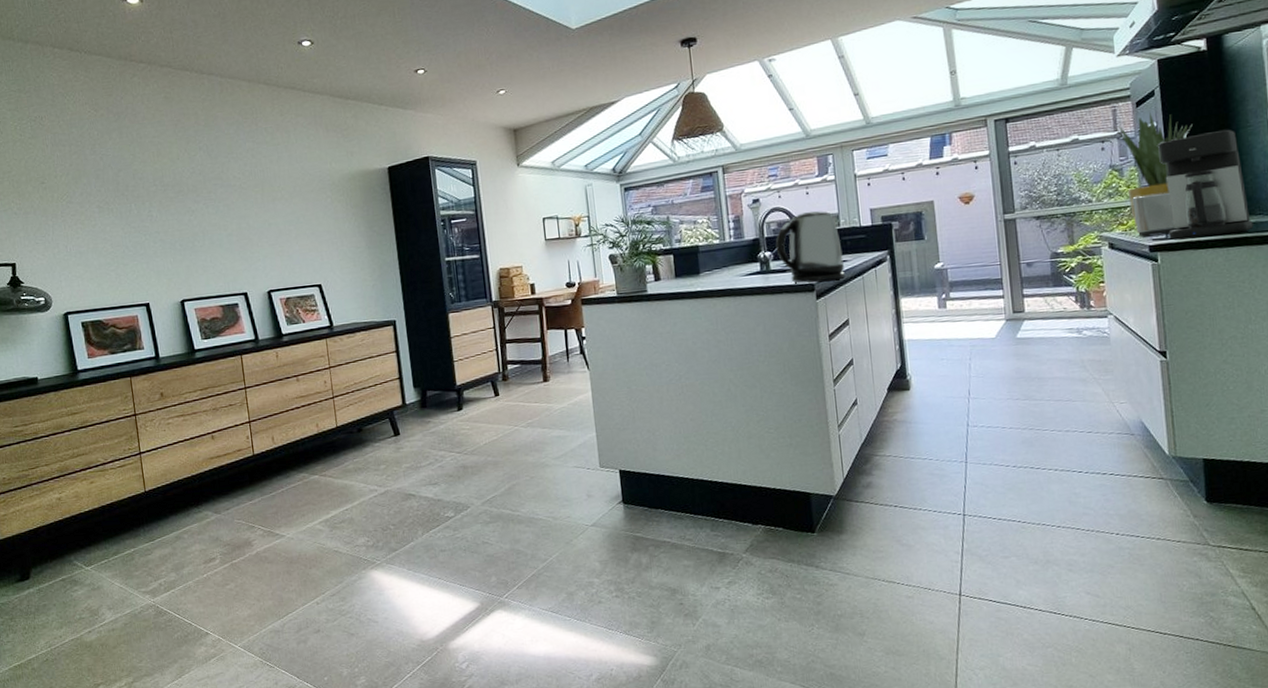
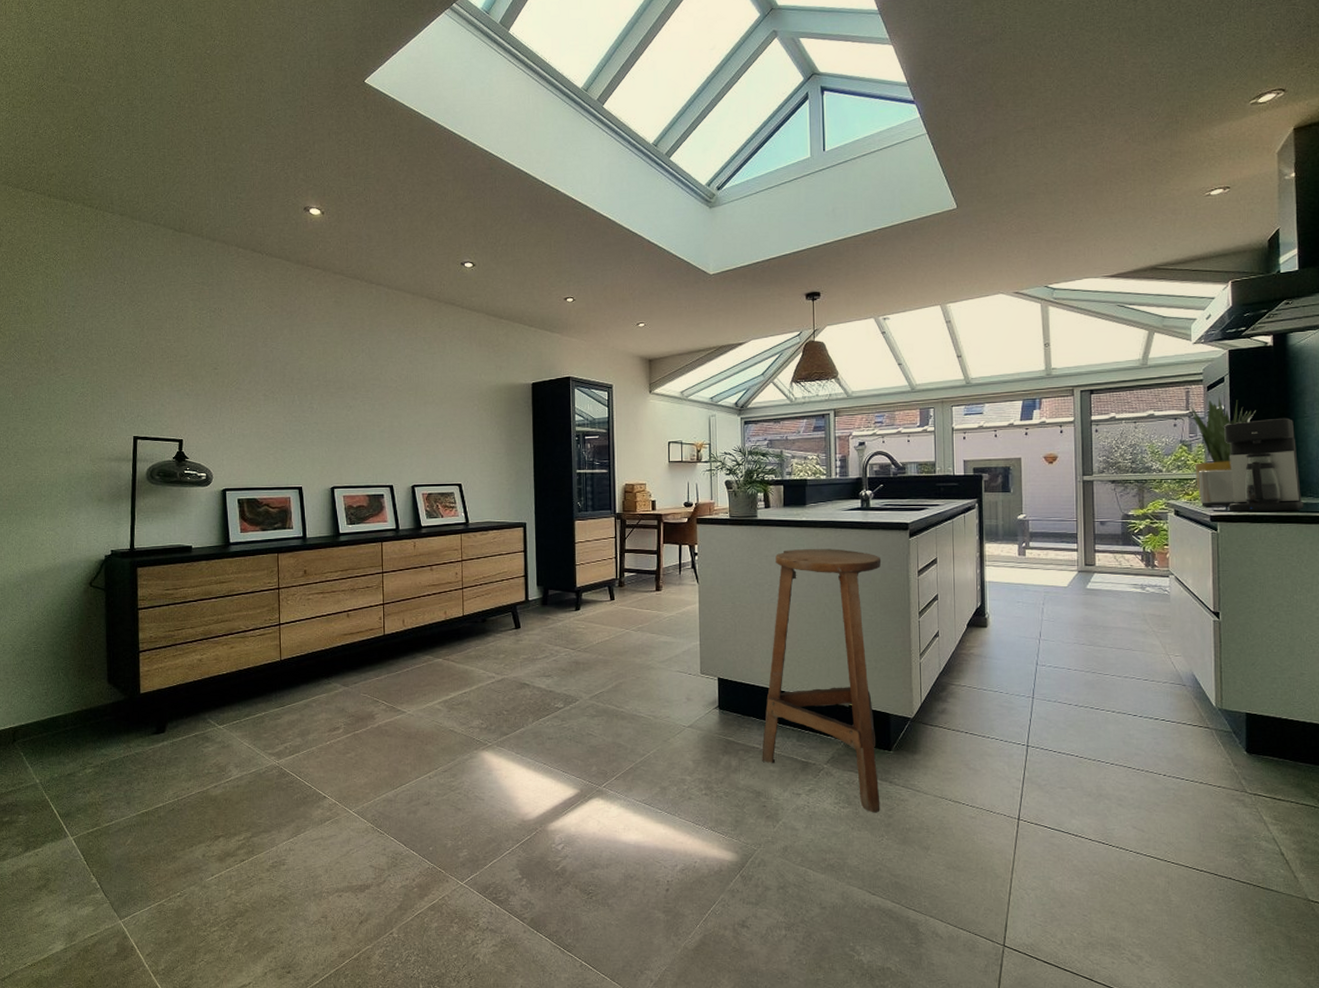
bar stool: none [671,318,808,601] -> present [762,549,882,813]
kettle: present [775,211,845,283] -> none [876,458,936,522]

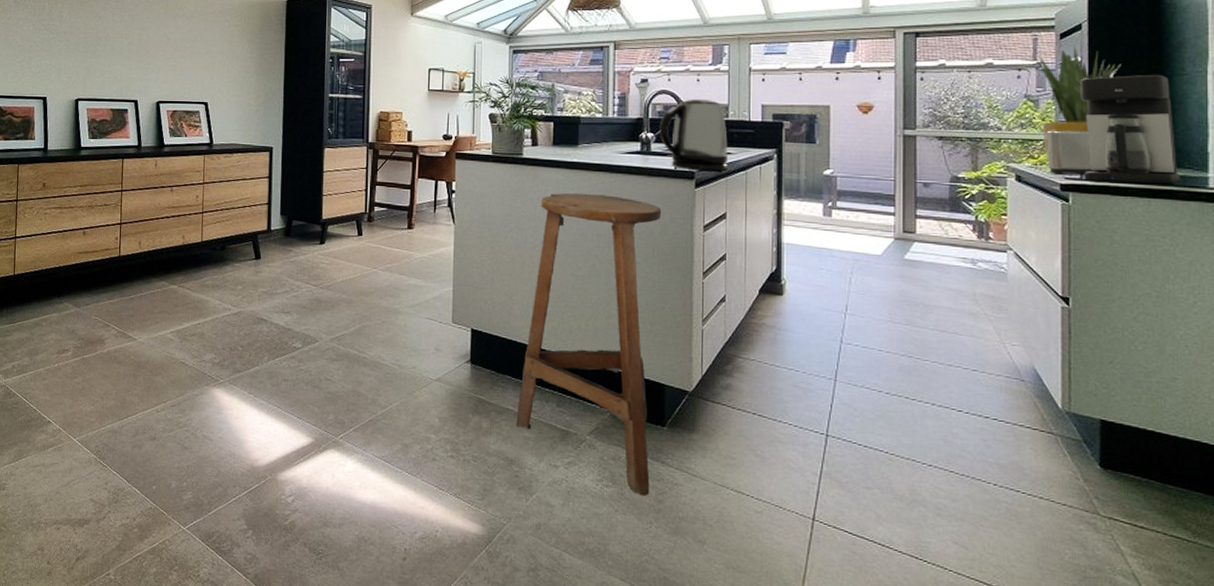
kettle: none [876,458,936,522] -> present [659,99,728,171]

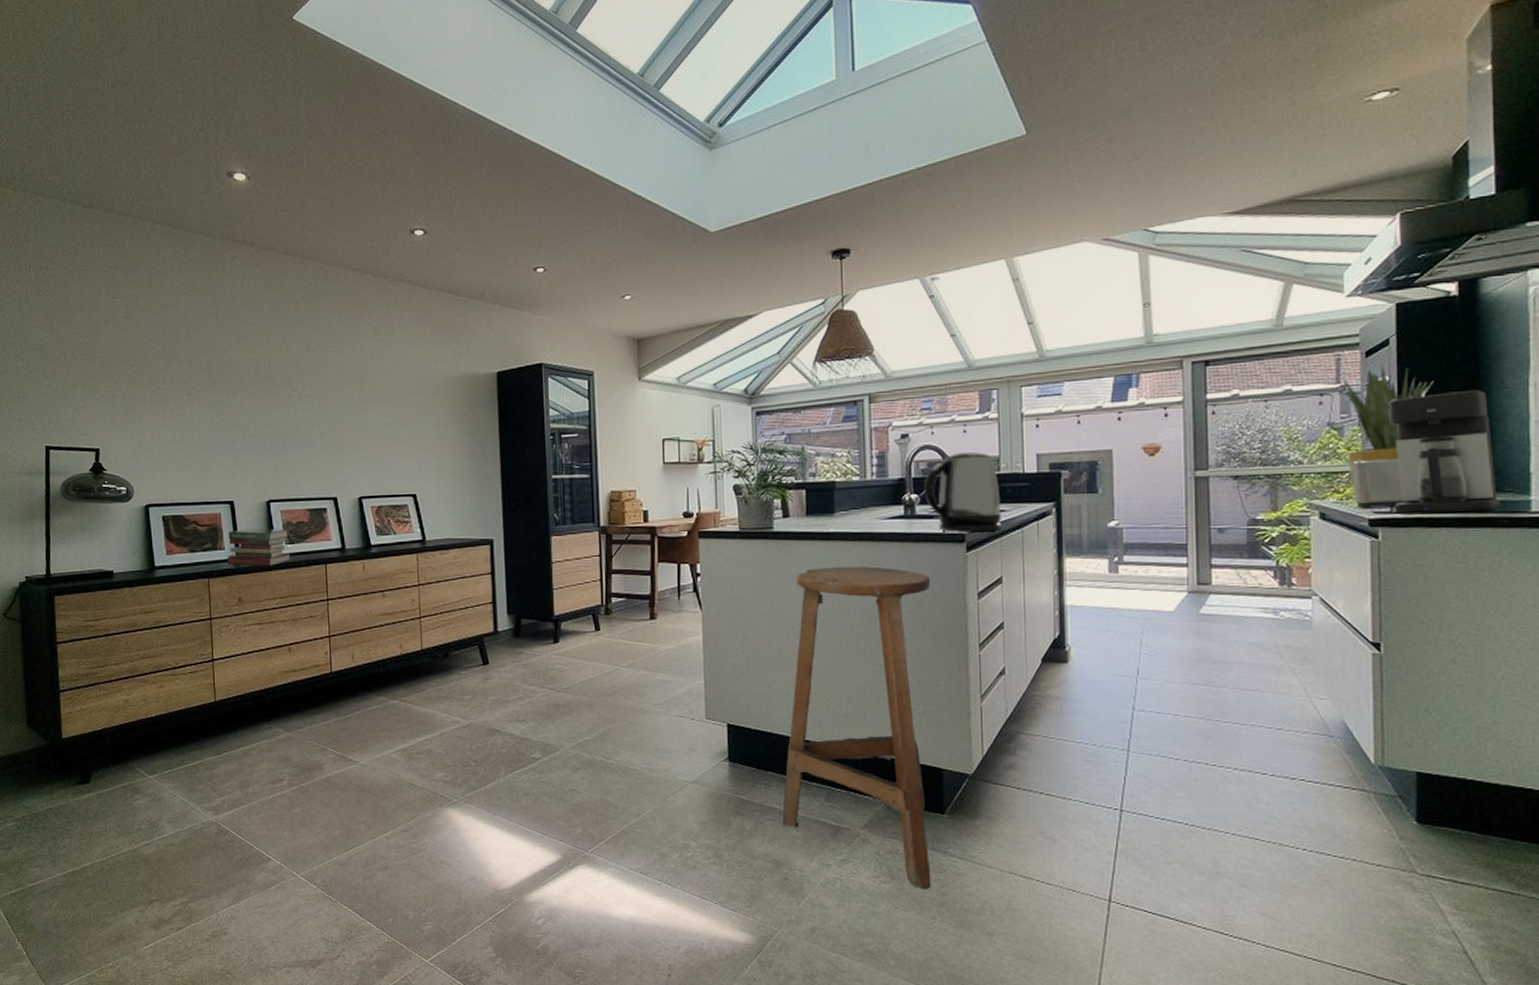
books: none [36,122,92,157] -> present [227,528,291,566]

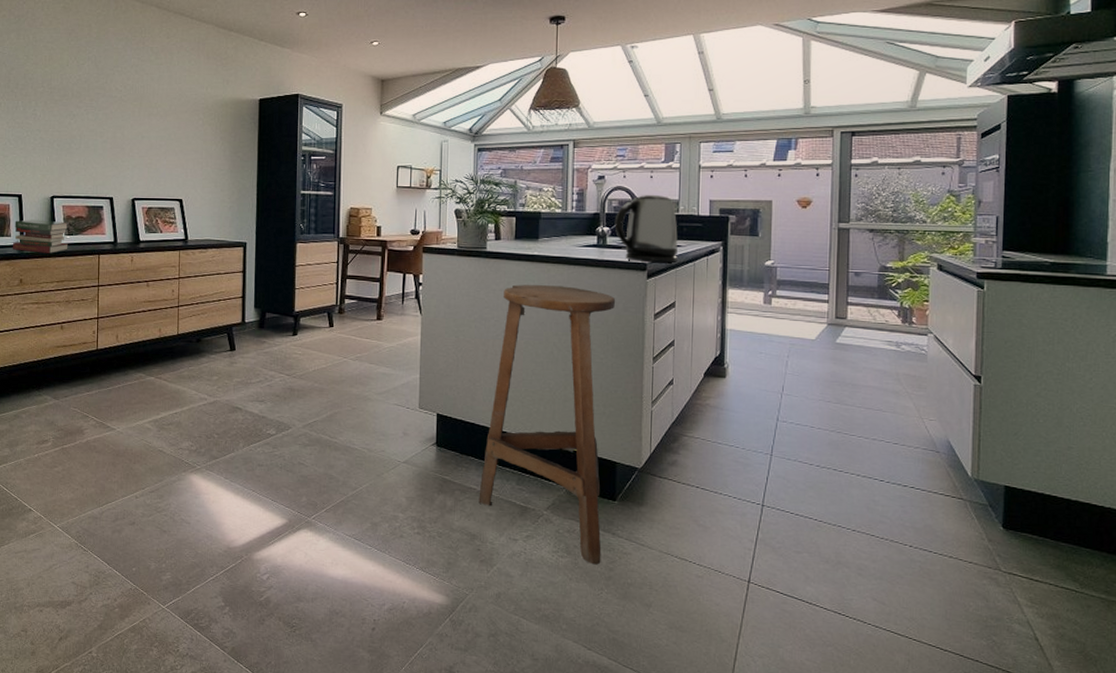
planter: present [1335,364,1434,505] -> none [956,145,1034,260]
toaster: present [1352,458,1406,509] -> none [966,223,1008,264]
coffee maker: present [1389,389,1500,515] -> none [998,170,1083,273]

